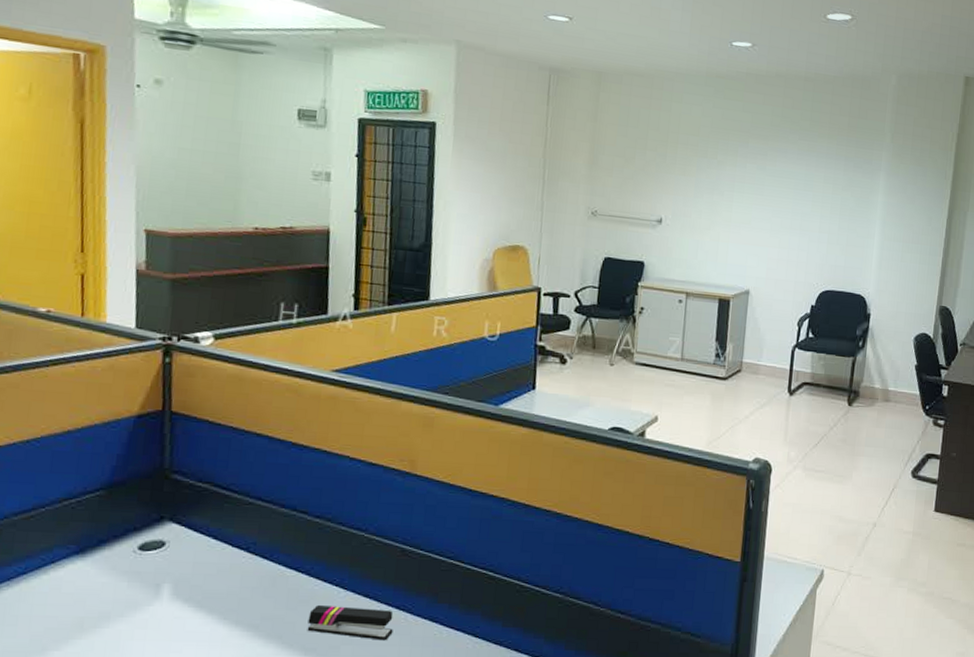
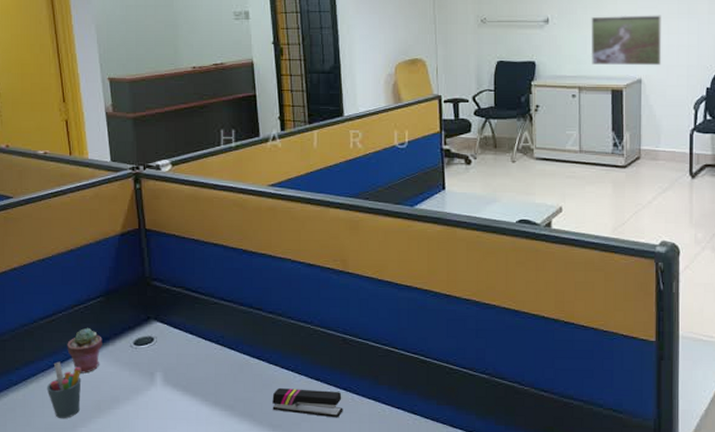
pen holder: none [10,568,63,639] -> present [46,361,81,418]
potted succulent: none [46,526,97,584] -> present [67,327,103,374]
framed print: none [701,222,774,279] -> present [590,15,662,66]

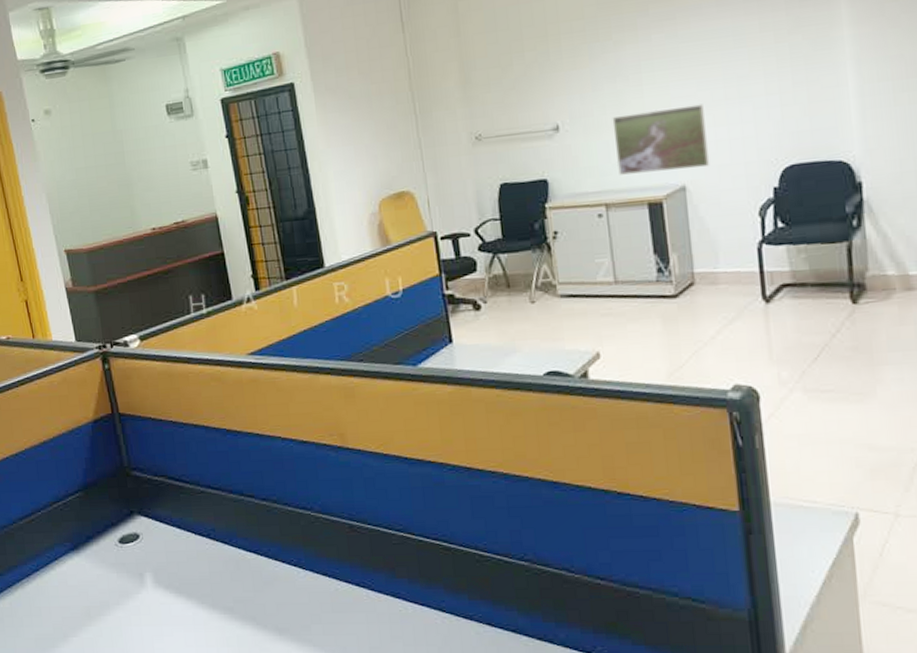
pen holder: present [46,361,81,418] -> none [32,565,69,627]
potted succulent: present [67,327,103,374] -> none [49,526,86,577]
stapler: present [272,387,343,418] -> none [275,585,358,619]

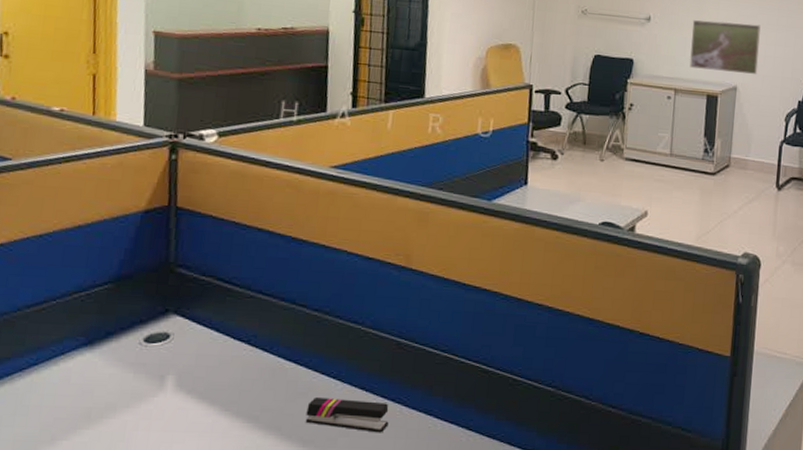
stapler: none [275,585,358,619] -> present [305,396,389,433]

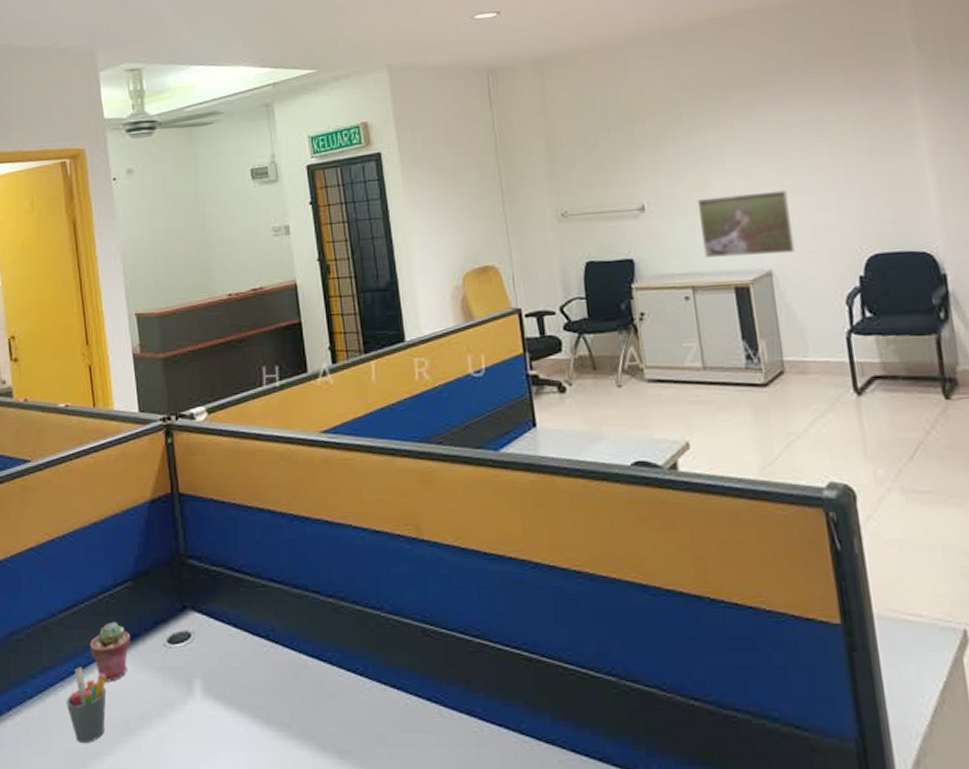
pen holder: none [22,359,72,429] -> present [66,666,107,743]
potted succulent: none [56,319,105,375] -> present [90,621,131,682]
stapler: present [305,396,389,433] -> none [337,698,429,740]

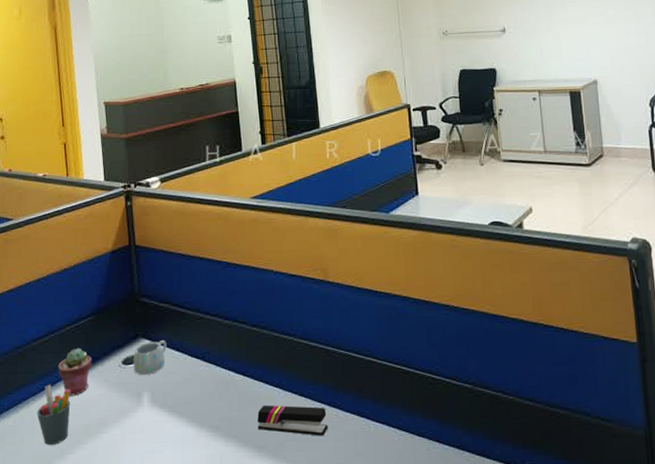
mug: none [181,614,222,657] -> present [133,340,167,375]
stapler: none [337,698,429,740] -> present [257,404,328,436]
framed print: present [697,190,796,258] -> none [544,20,615,69]

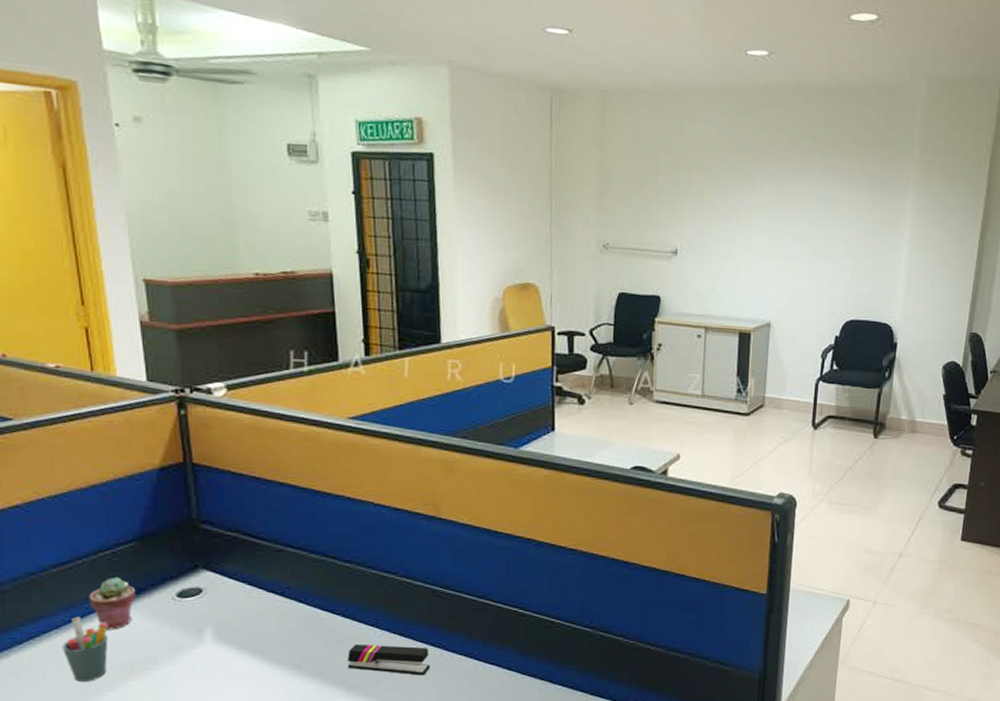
mug: present [133,340,167,375] -> none [191,573,235,609]

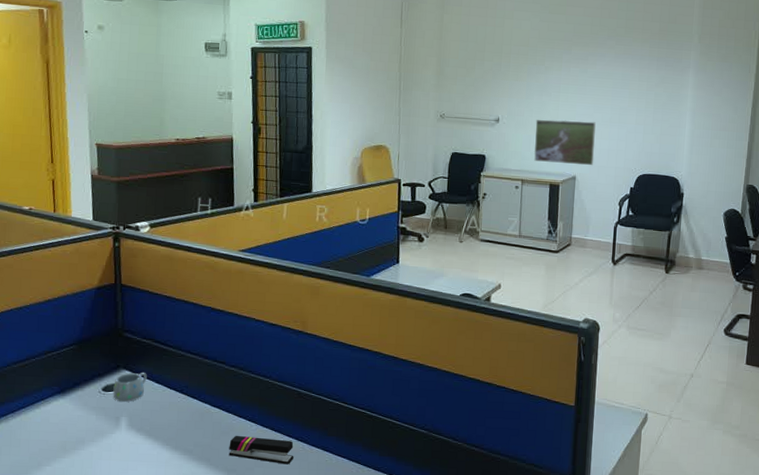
pen holder: present [61,616,108,681] -> none [15,403,50,457]
potted succulent: present [89,576,136,630] -> none [38,373,73,416]
mug: none [191,573,235,609] -> present [113,373,147,402]
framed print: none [720,251,795,310] -> present [533,119,596,166]

